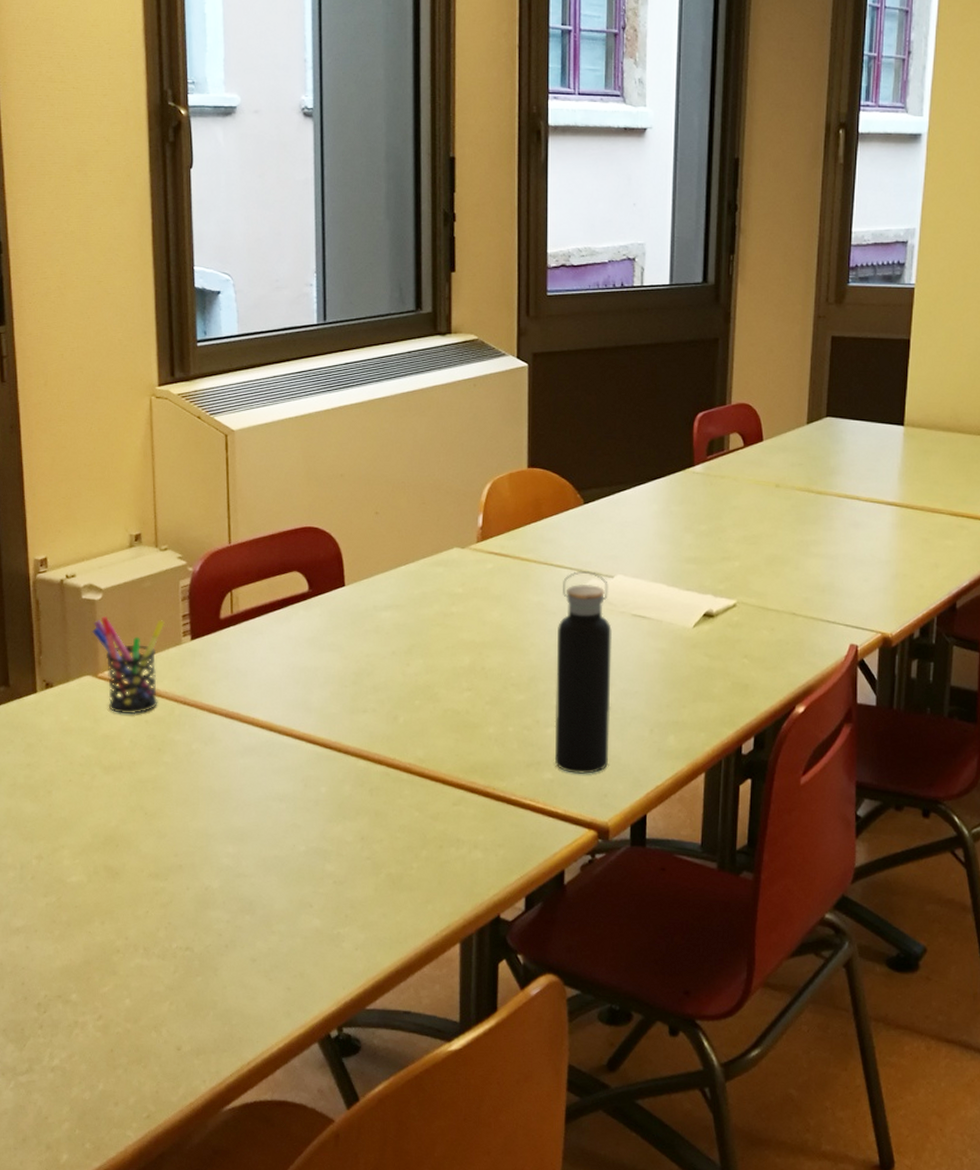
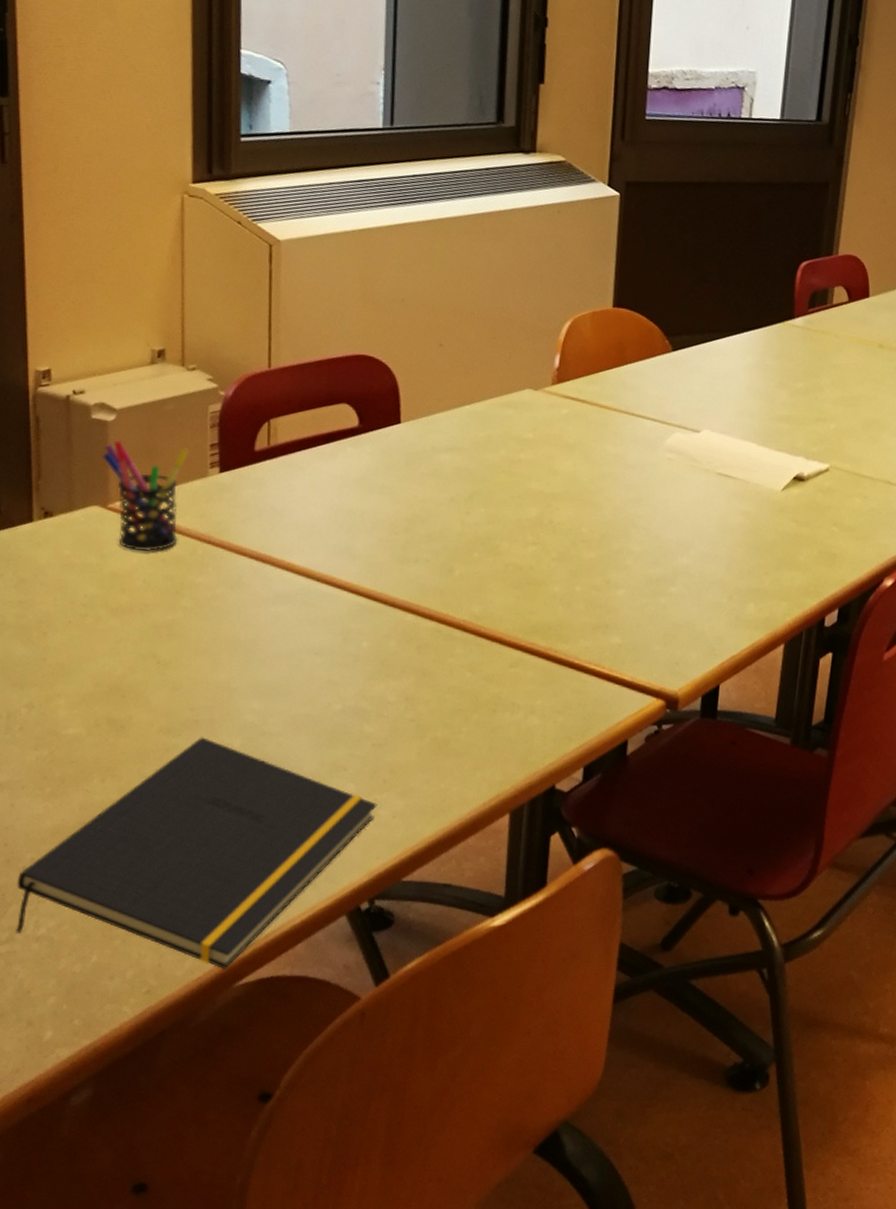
notepad: none [33,880,341,1095] -> present [16,737,378,969]
water bottle: present [554,570,612,774] -> none [625,422,694,640]

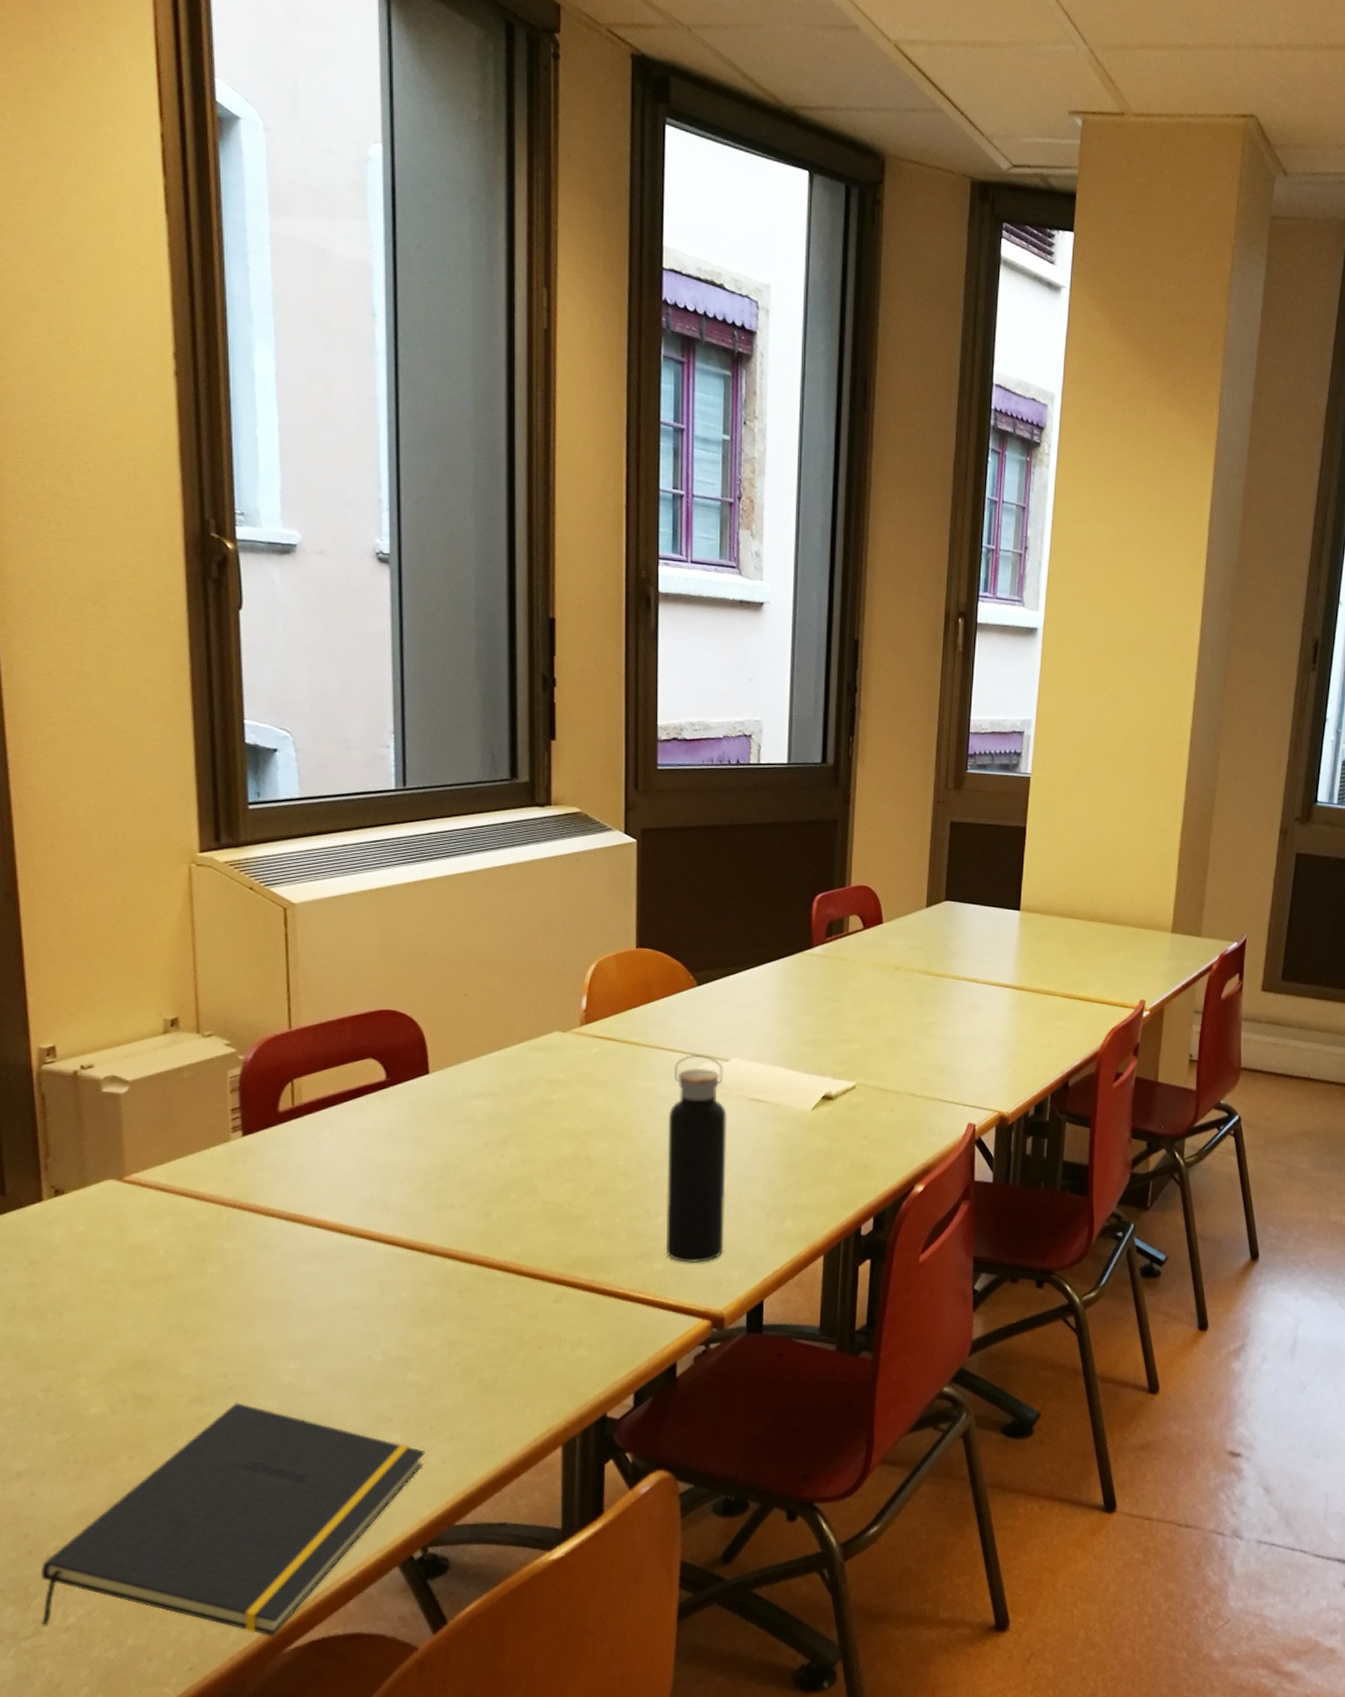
pen holder: present [103,440,189,552] -> none [116,1112,209,1222]
water bottle: none [625,422,694,640] -> present [666,1054,727,1263]

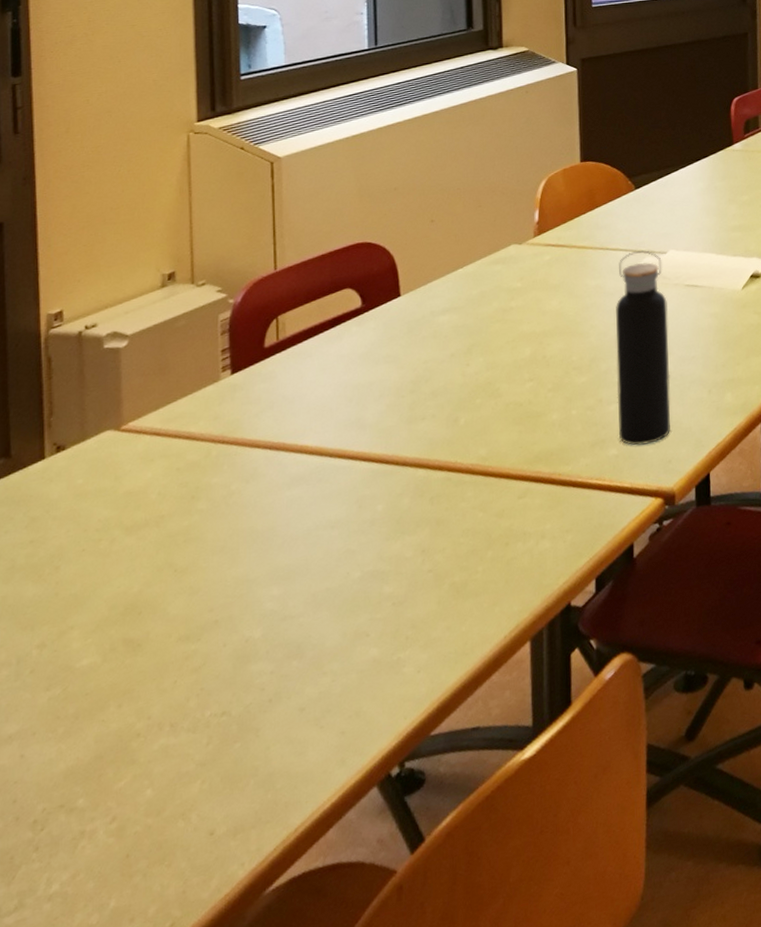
notepad: present [40,1403,426,1636] -> none [25,636,402,898]

